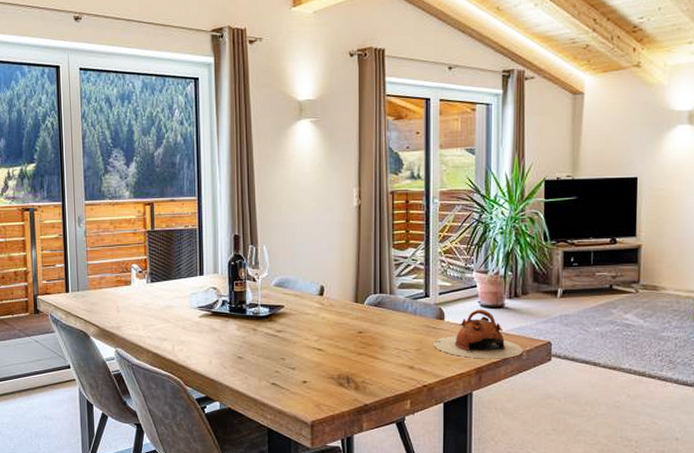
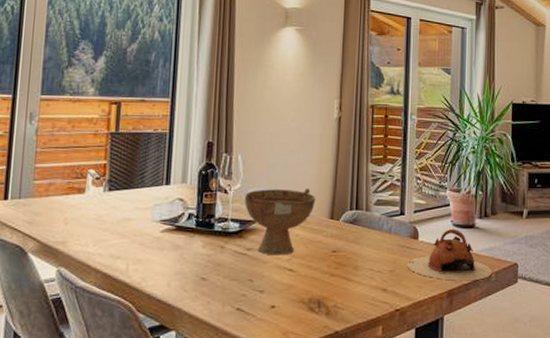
bowl: none [271,274,339,337] -> present [244,187,316,256]

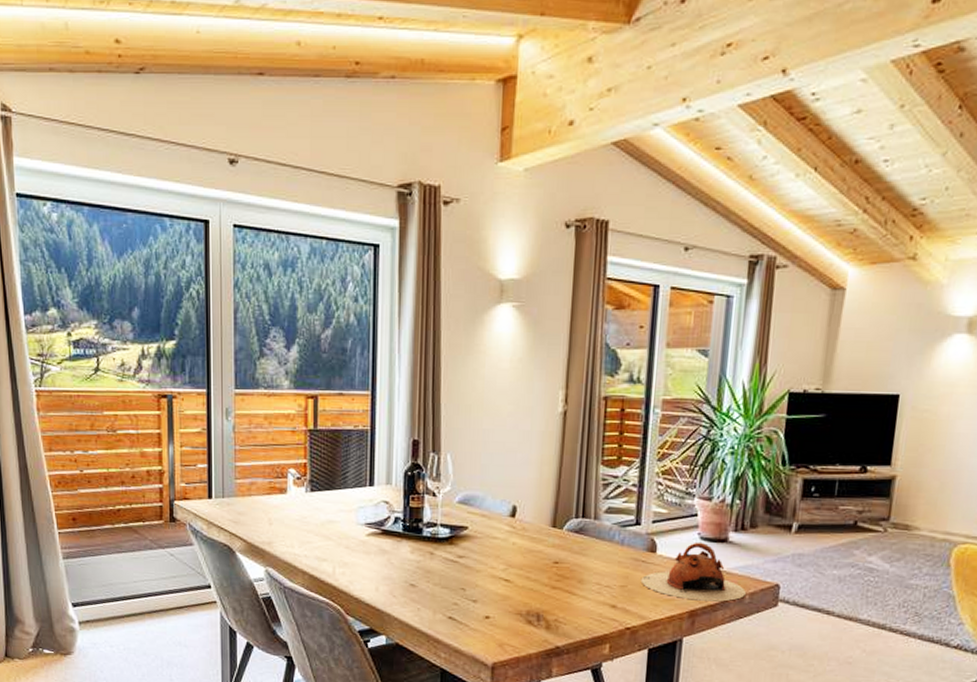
bowl: present [244,187,316,256] -> none [454,492,535,565]

